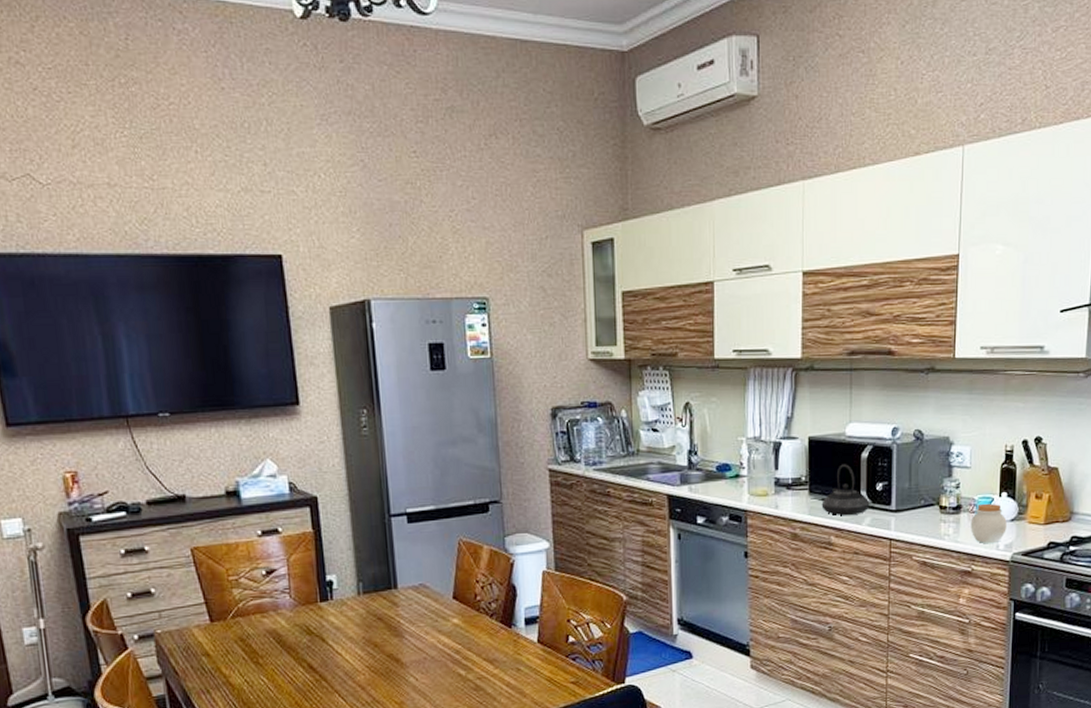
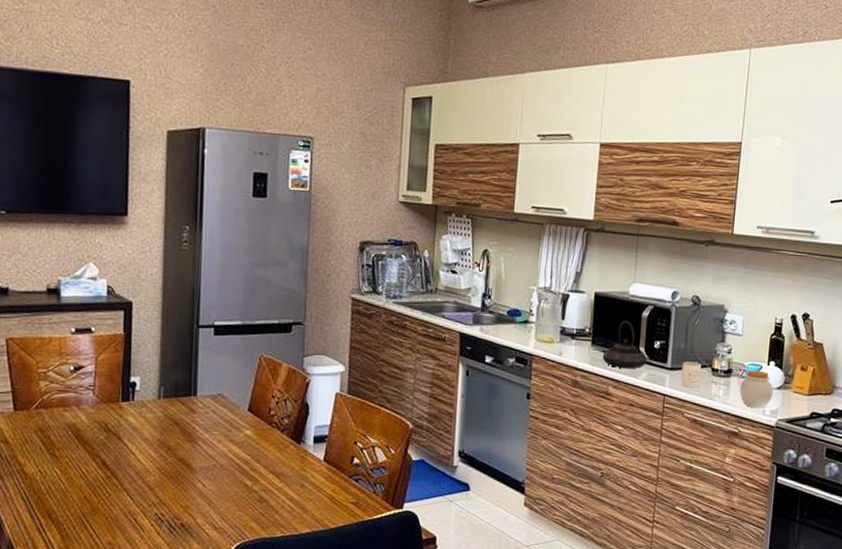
mug: none [907,501,937,529] -> present [681,361,709,388]

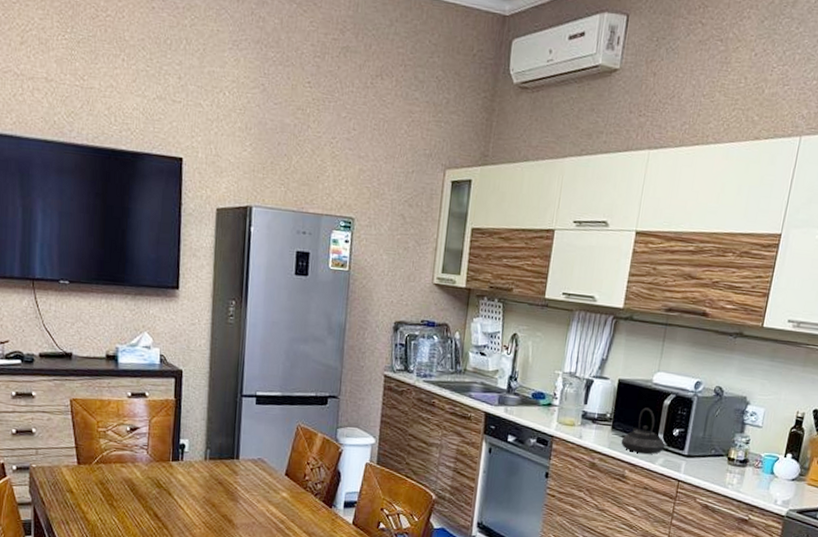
mug: present [681,361,709,388] -> none [696,450,725,476]
jar: present [739,370,773,409] -> none [753,461,788,499]

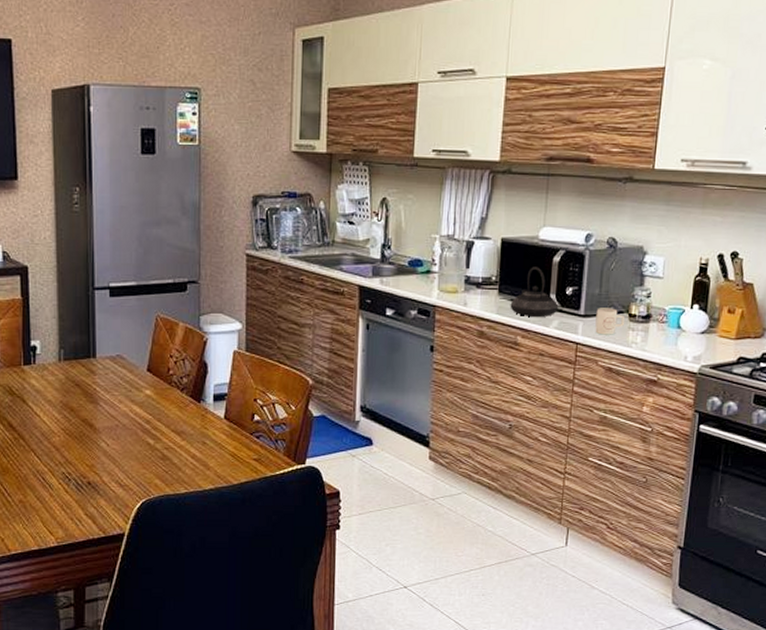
mug: none [696,450,725,476] -> present [595,308,626,335]

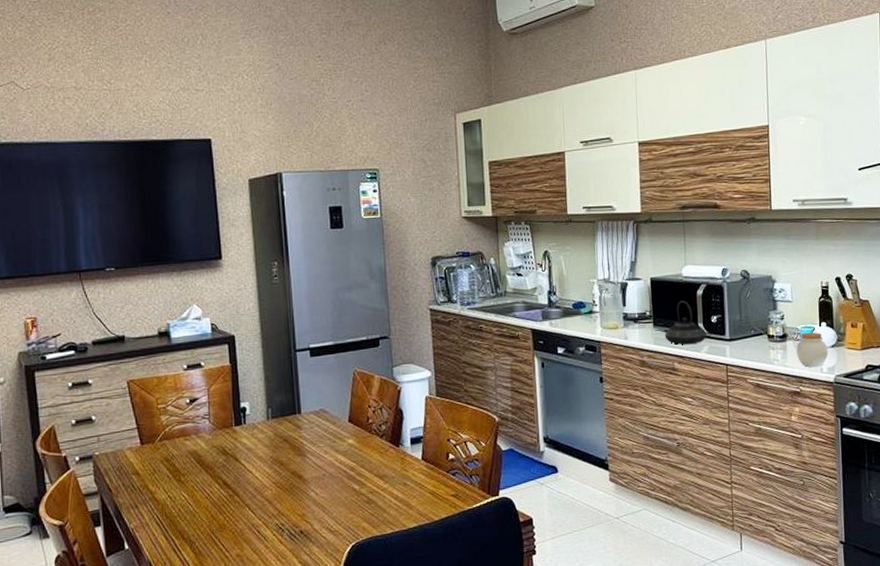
mug: present [595,308,626,335] -> none [739,331,766,356]
jar: none [659,314,697,355] -> present [796,332,828,368]

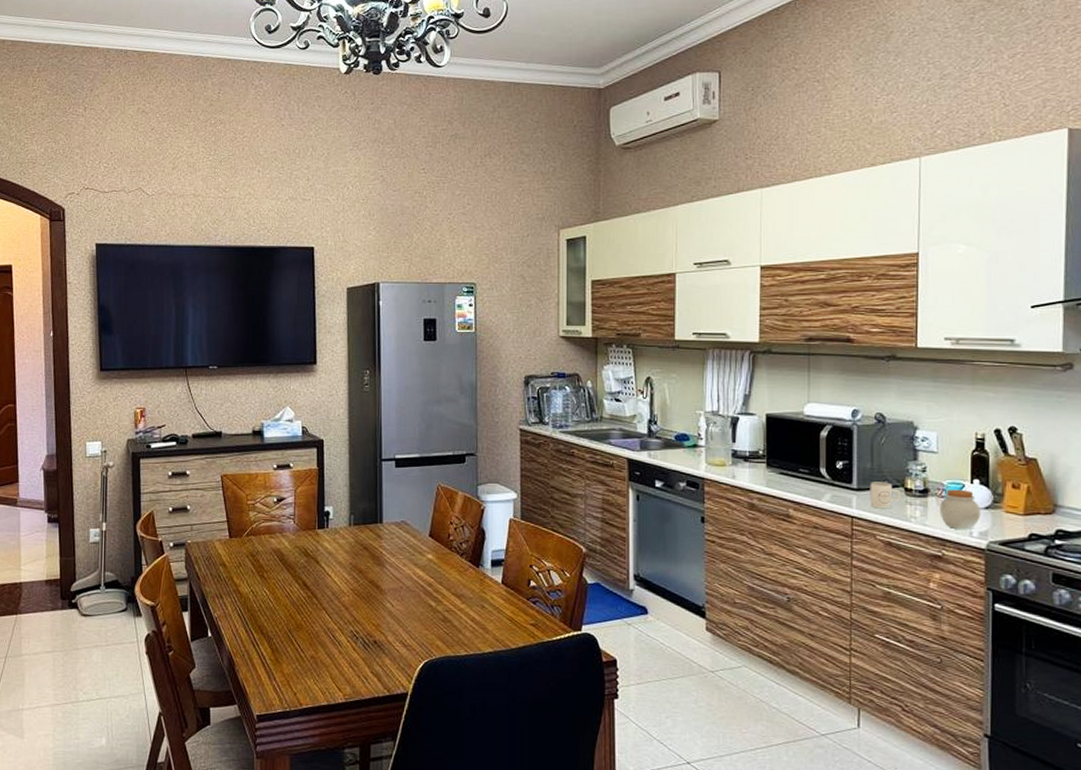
teapot: present [665,300,706,345] -> none [779,441,829,490]
mug: none [739,331,766,356] -> present [870,482,902,509]

